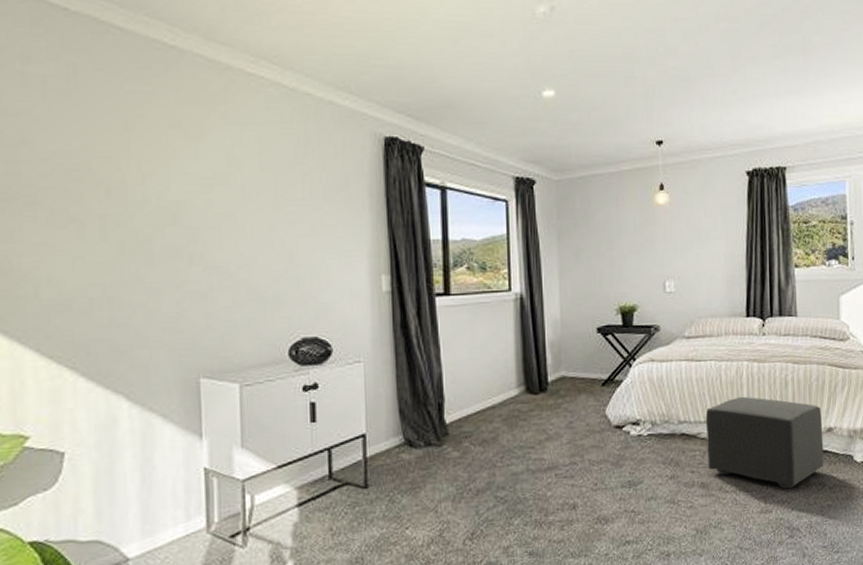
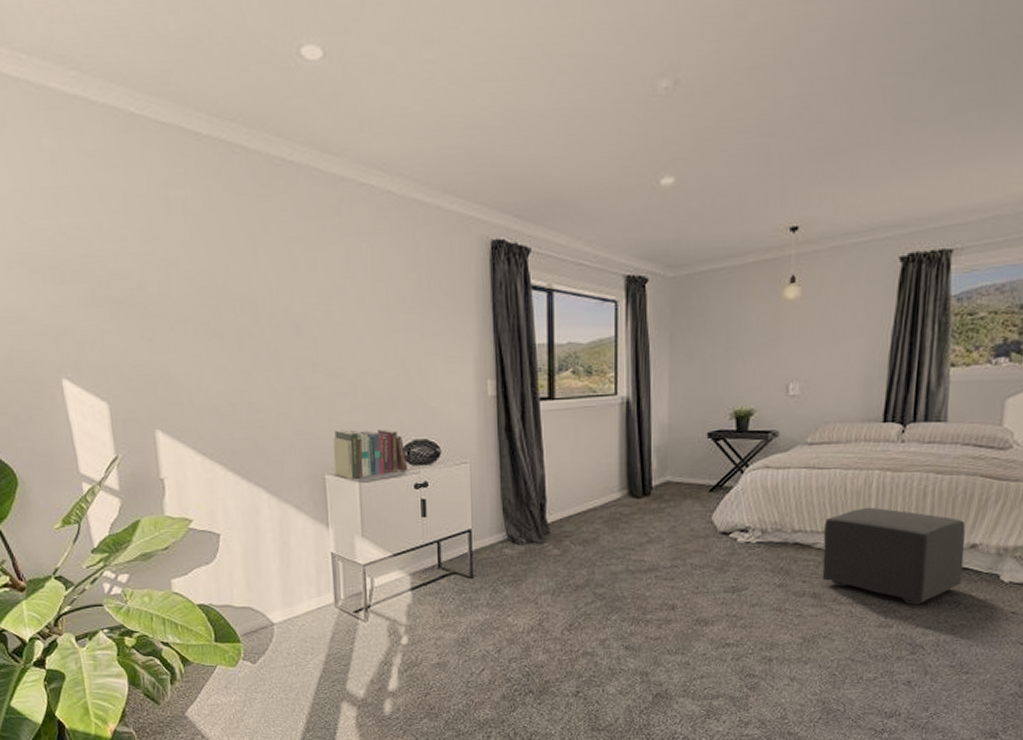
books: none [210,327,296,382] -> present [333,429,408,479]

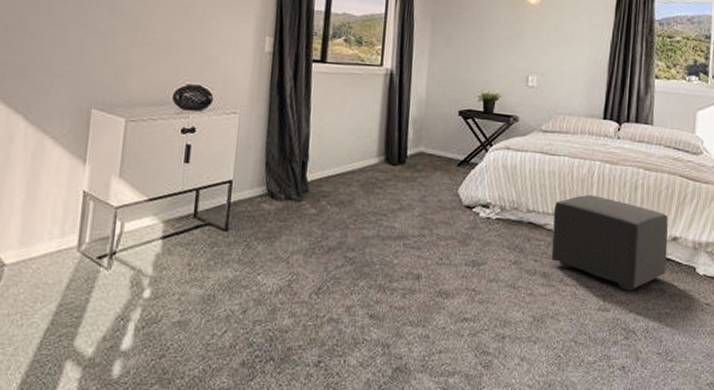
books: present [333,429,408,479] -> none [101,65,178,117]

